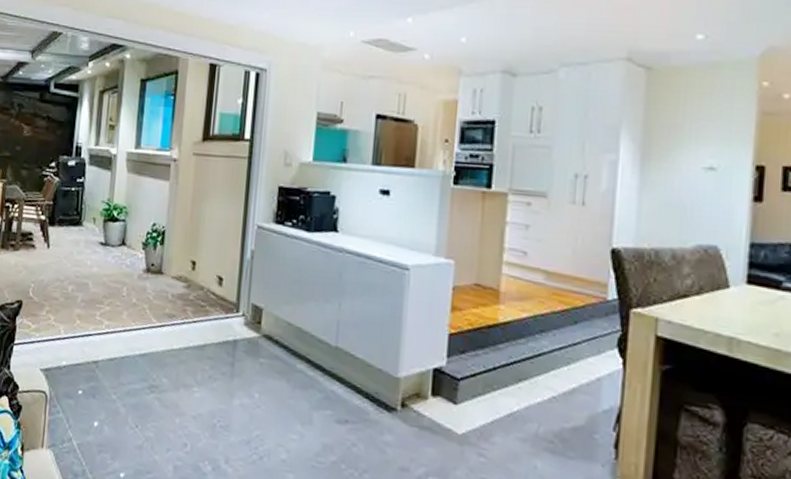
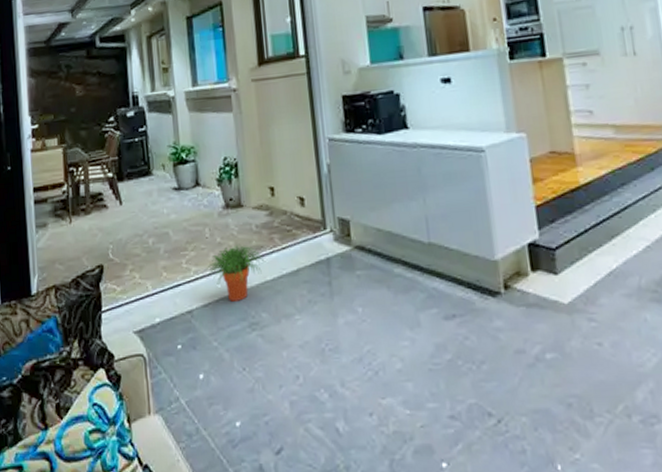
potted plant: none [117,308,174,363] -> present [206,243,264,302]

